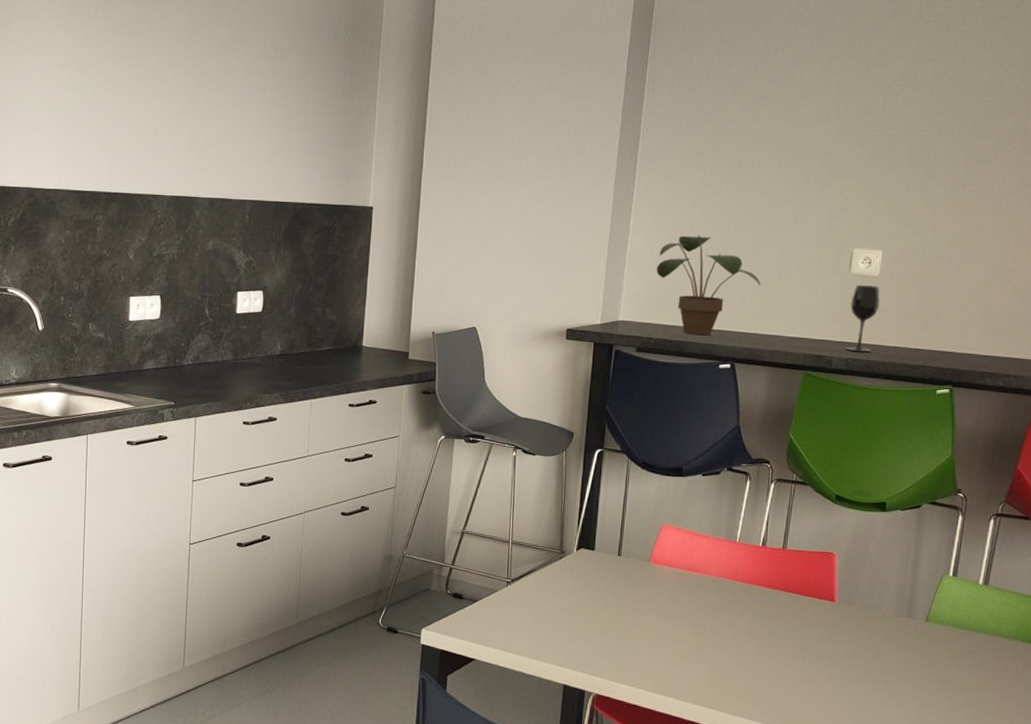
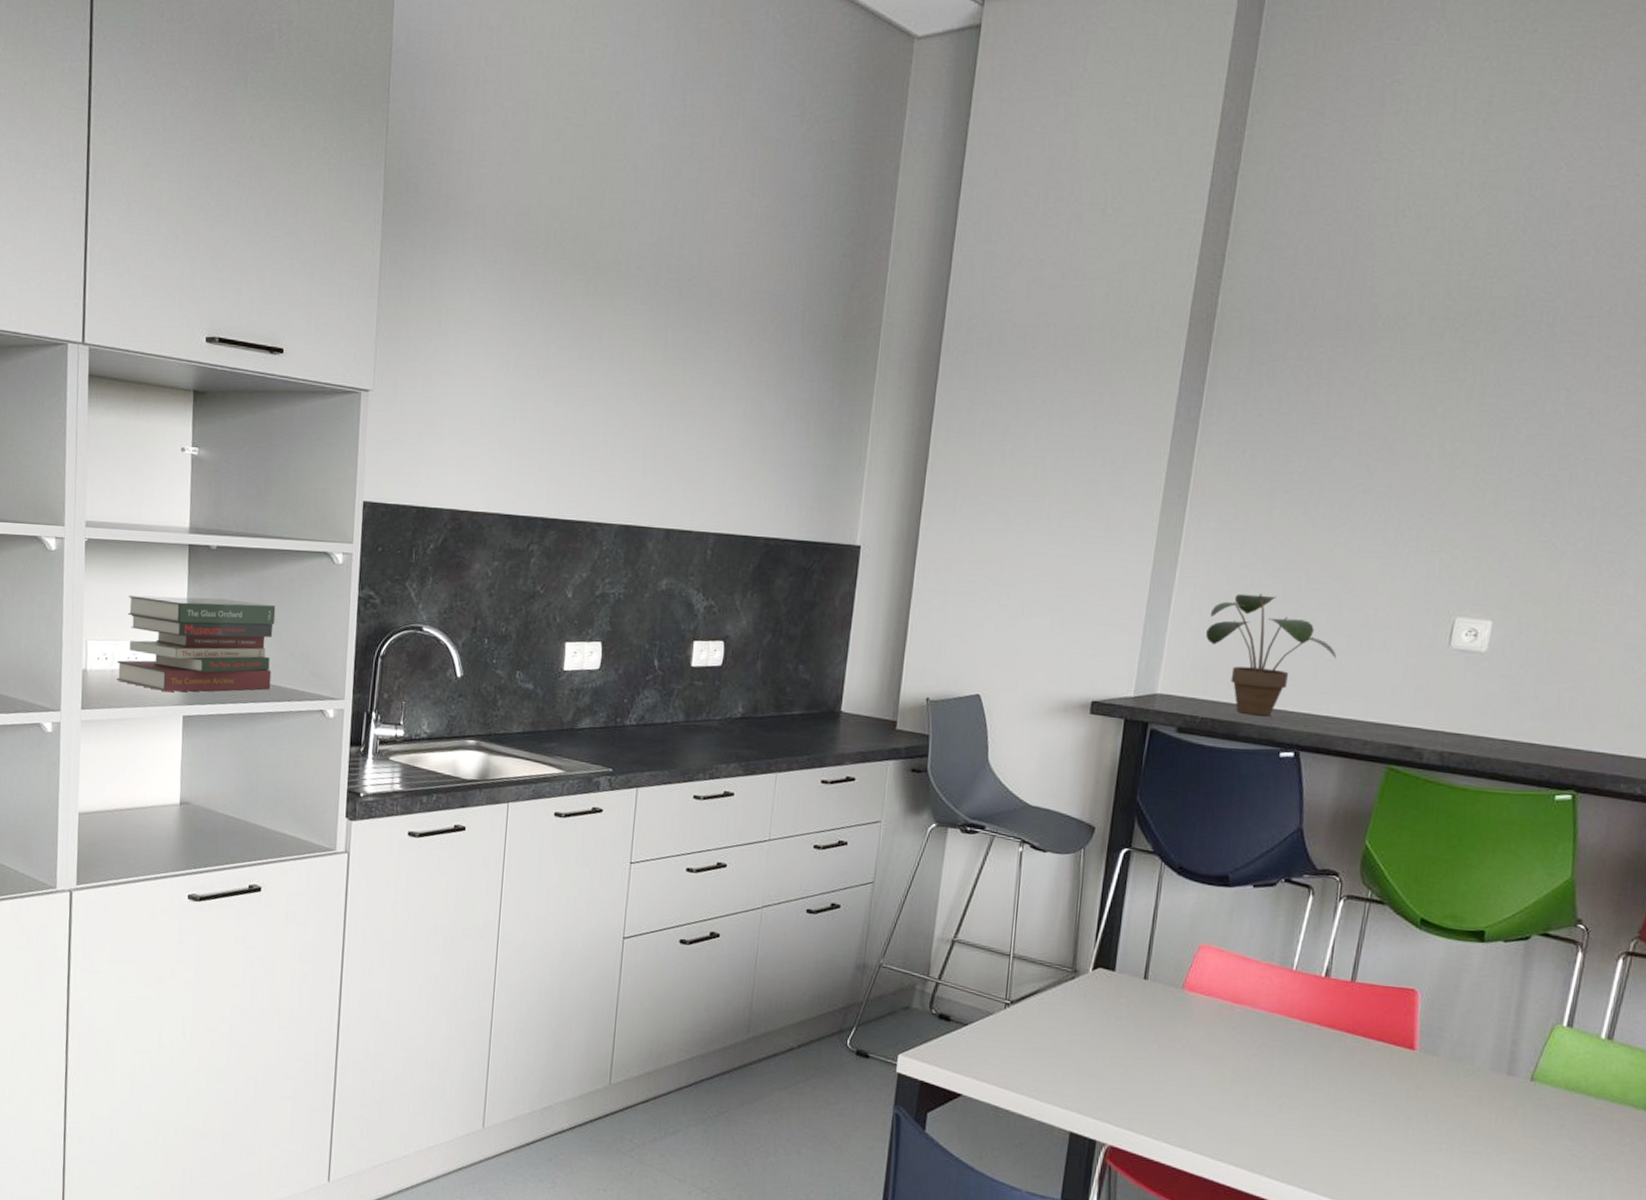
wine glass: present [845,285,880,353] -> none [1440,662,1487,746]

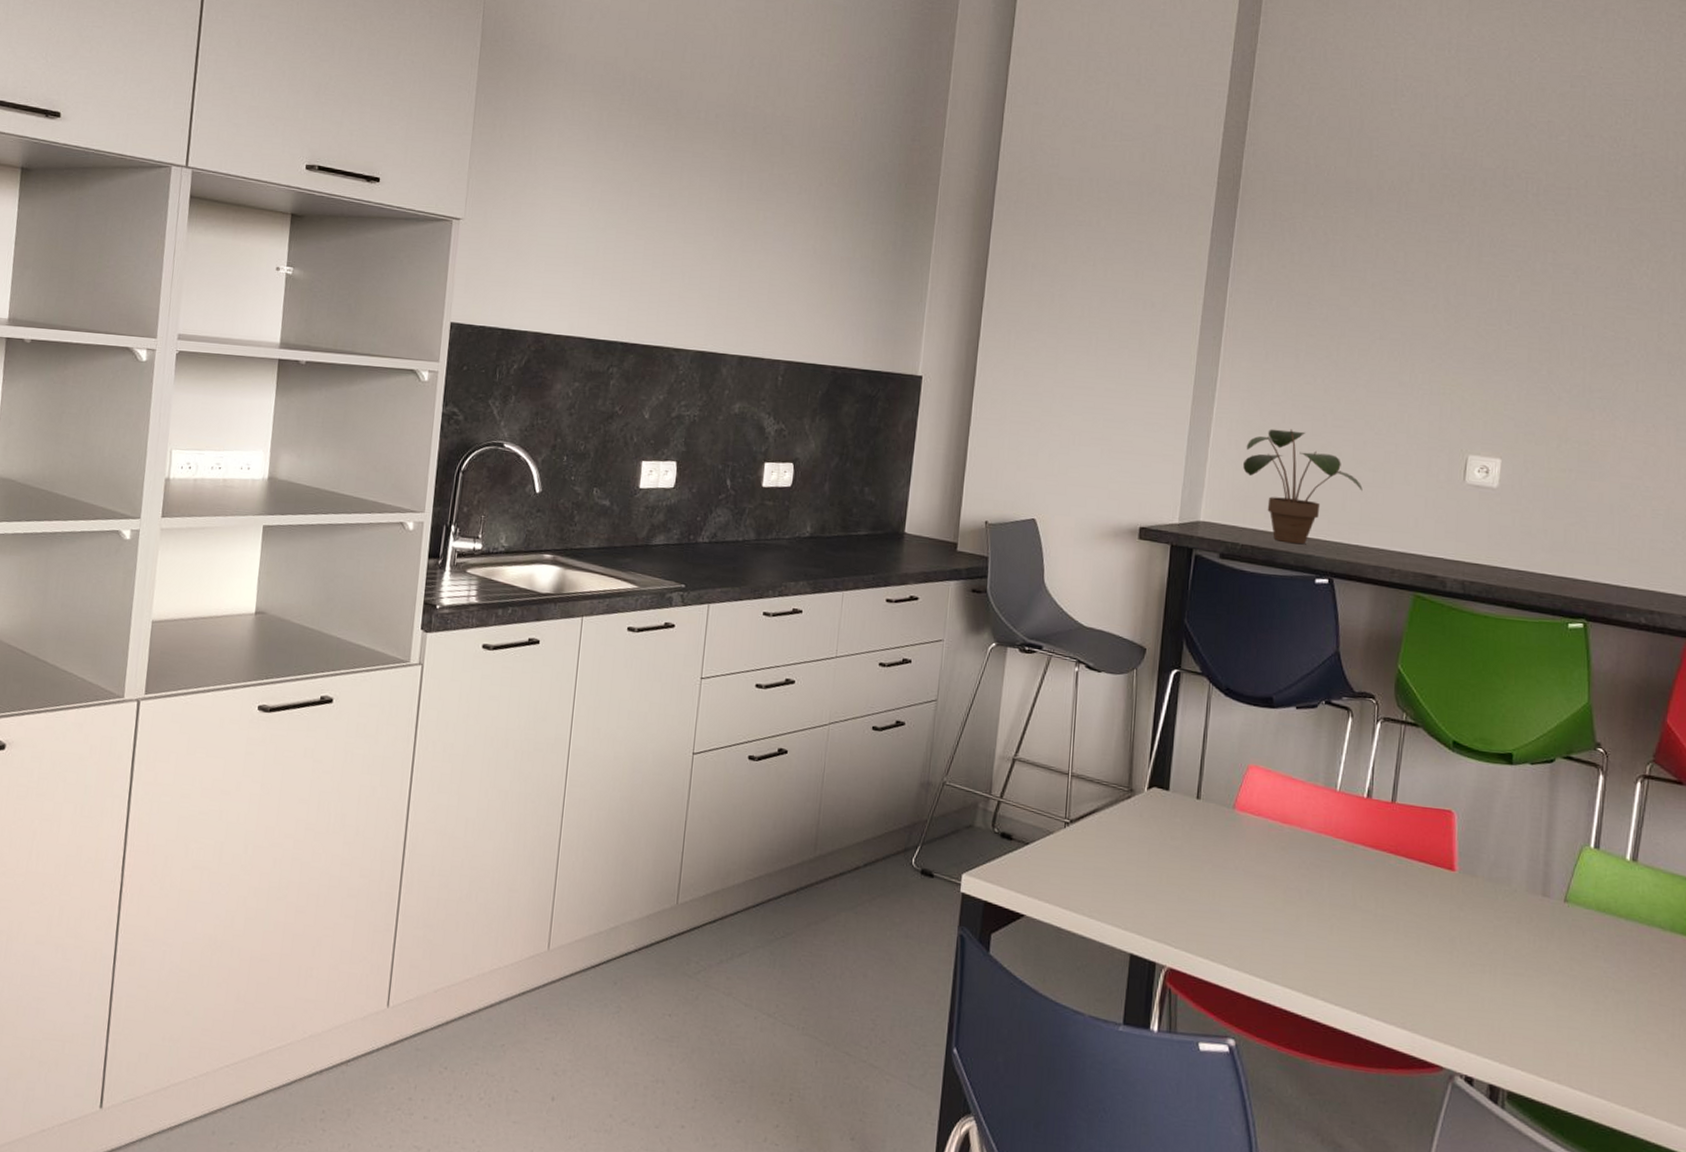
books: present [117,595,276,692] -> none [199,406,361,502]

